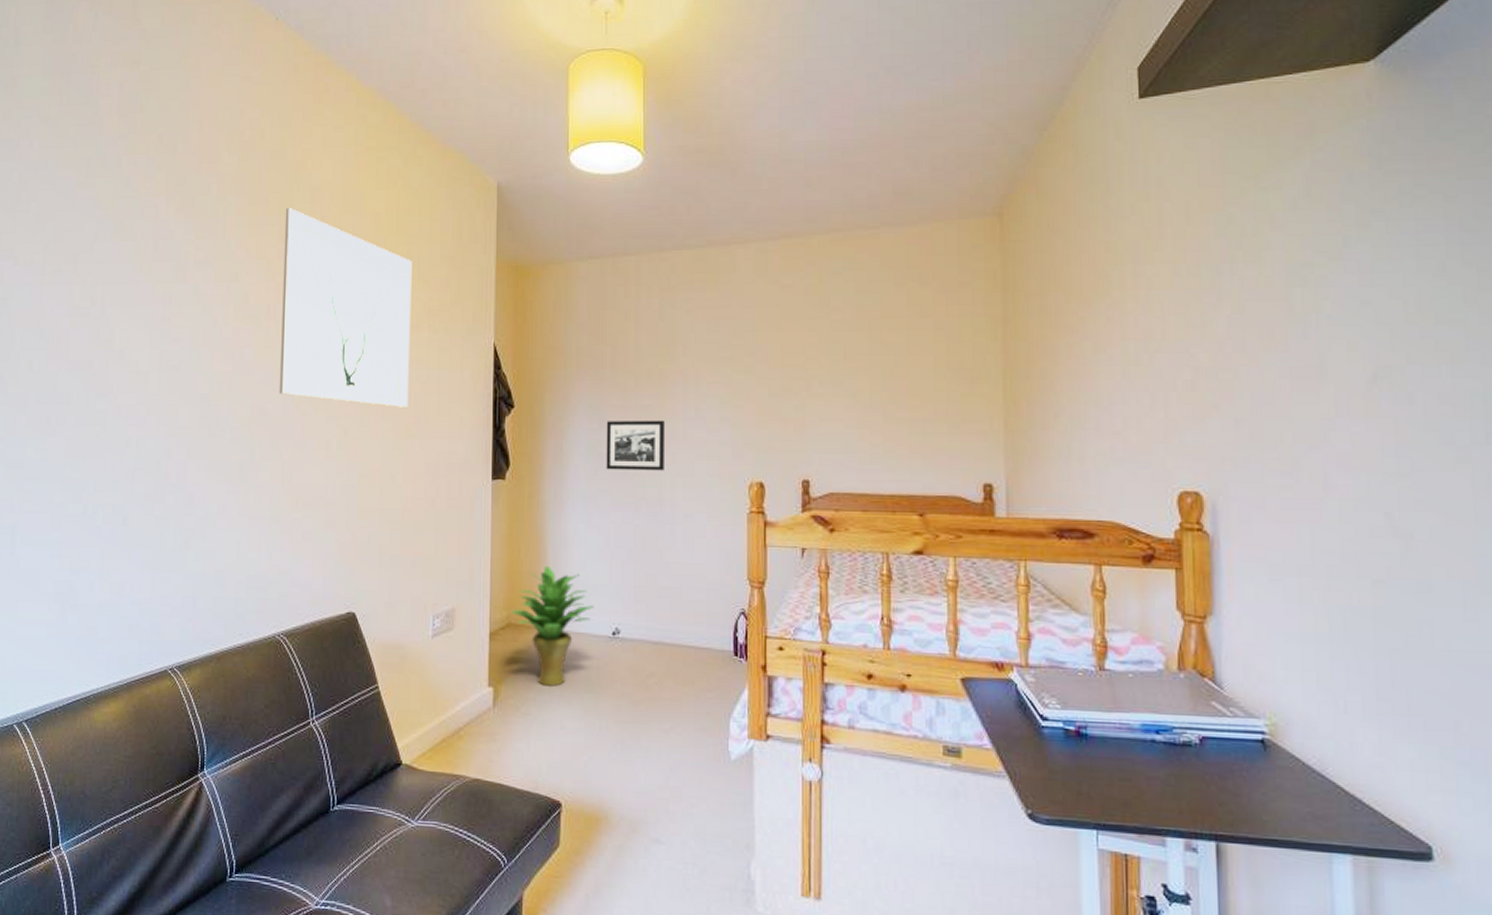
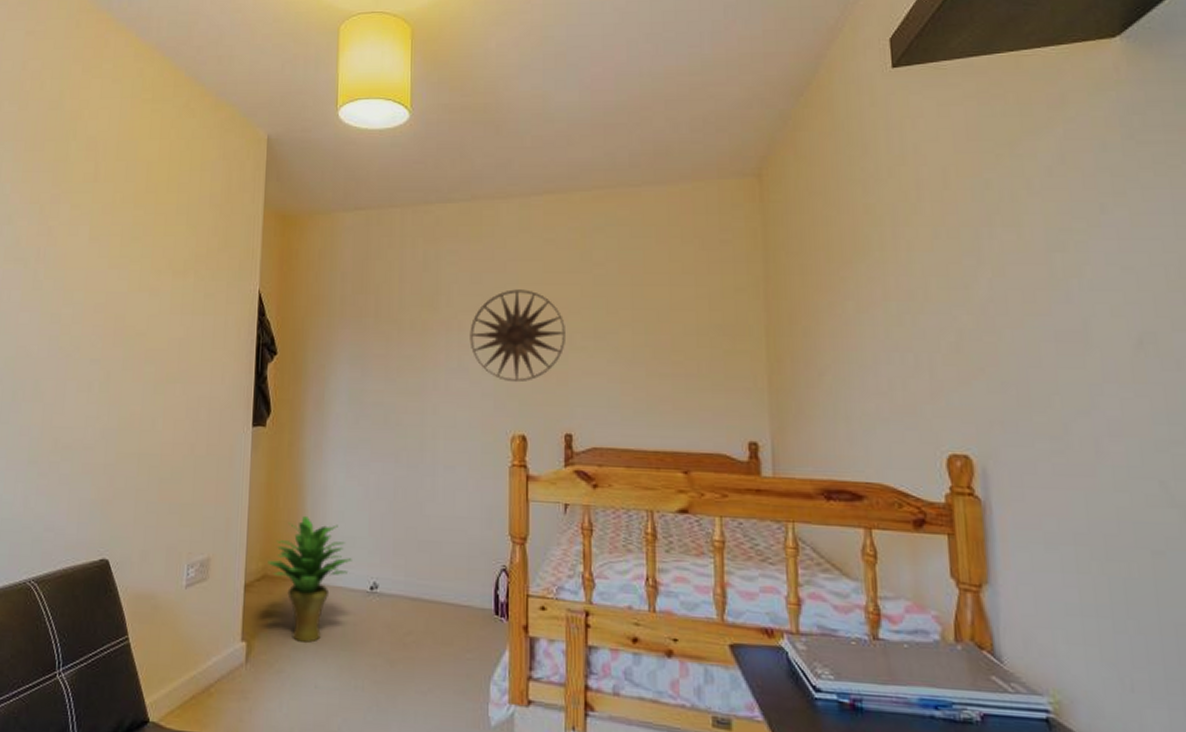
wall art: present [279,208,412,407] -> none [44,155,182,352]
picture frame: present [606,420,664,471] -> none [367,369,427,421]
wall art: none [707,337,803,431] -> present [469,289,565,383]

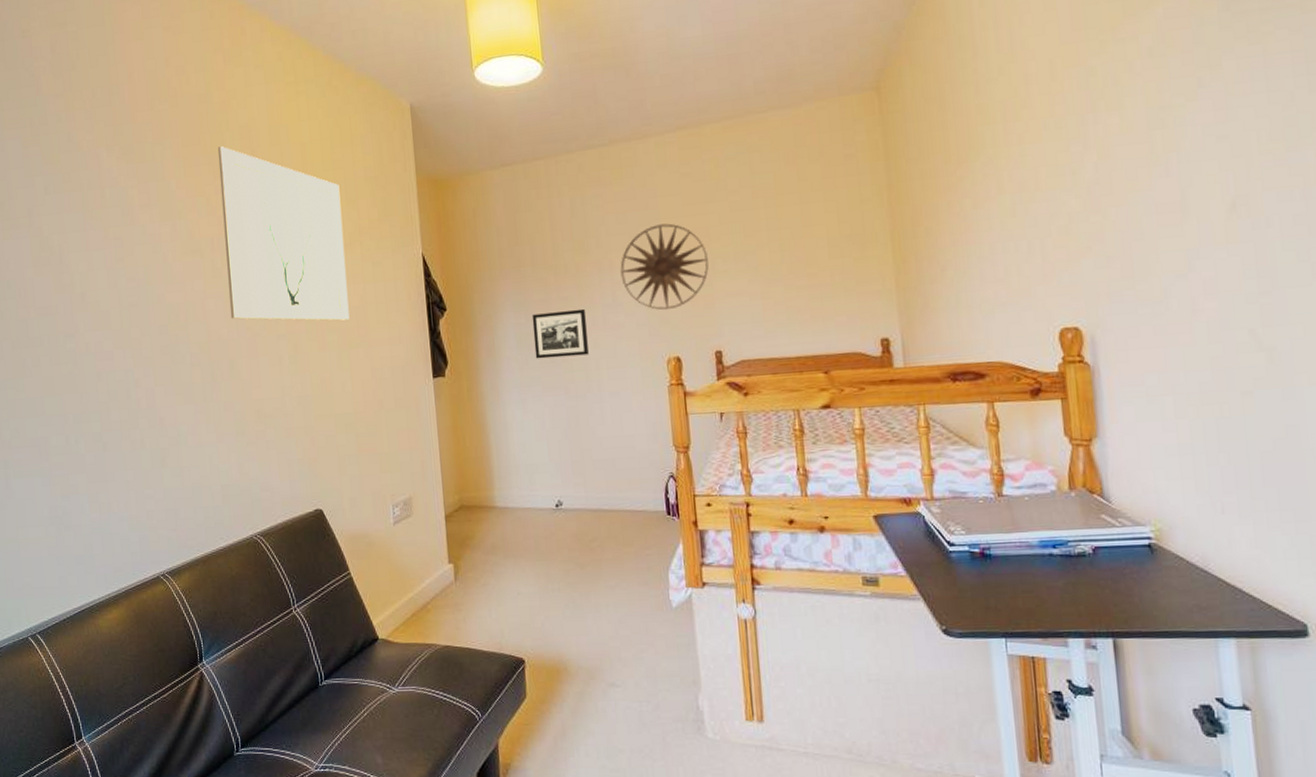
wall art: none [44,155,182,352] -> present [217,146,350,321]
potted plant: present [268,516,352,643] -> none [463,451,537,558]
picture frame: none [367,369,427,421] -> present [532,308,589,359]

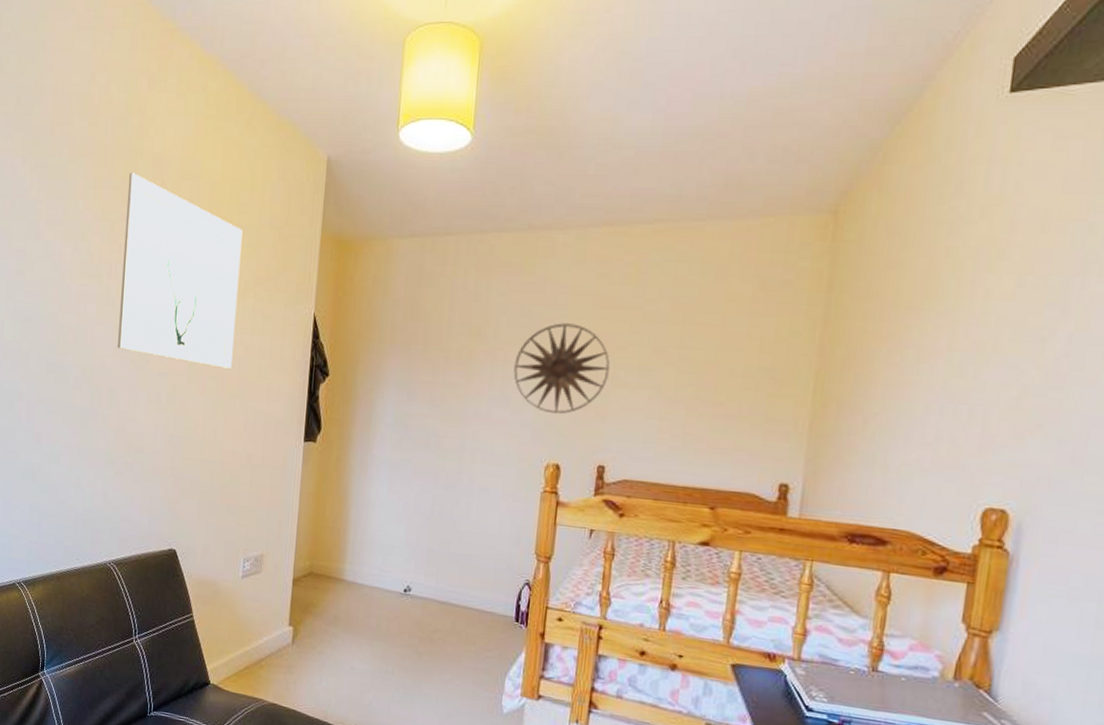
picture frame: present [532,308,589,359] -> none [410,395,469,446]

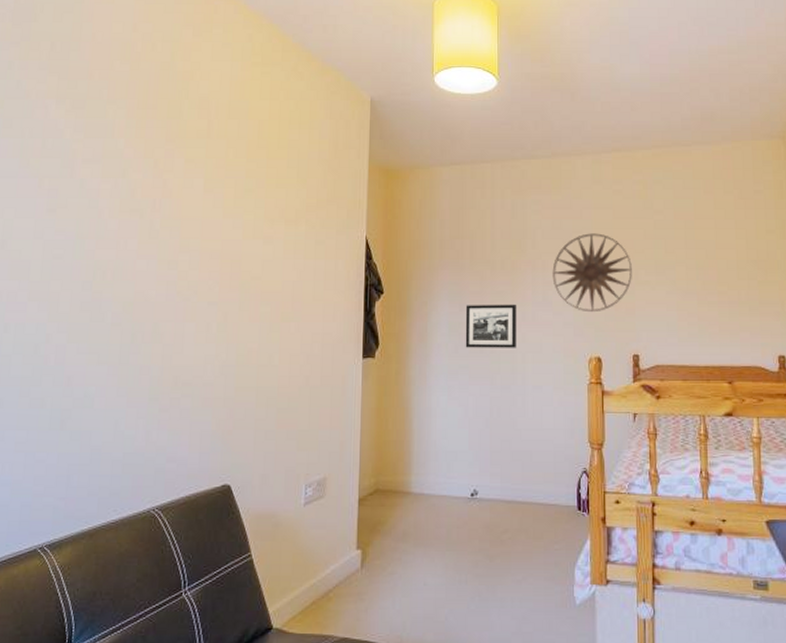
wall art: present [117,173,243,369] -> none [161,113,292,293]
picture frame: none [410,395,469,446] -> present [465,304,516,348]

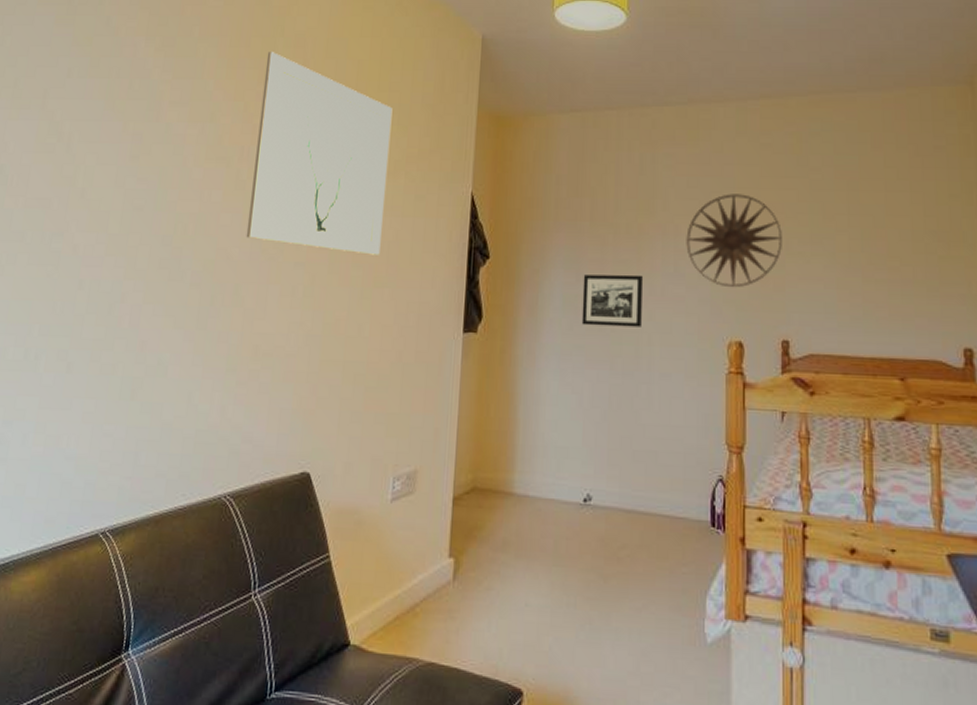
wall art: none [161,113,292,293] -> present [246,52,393,255]

